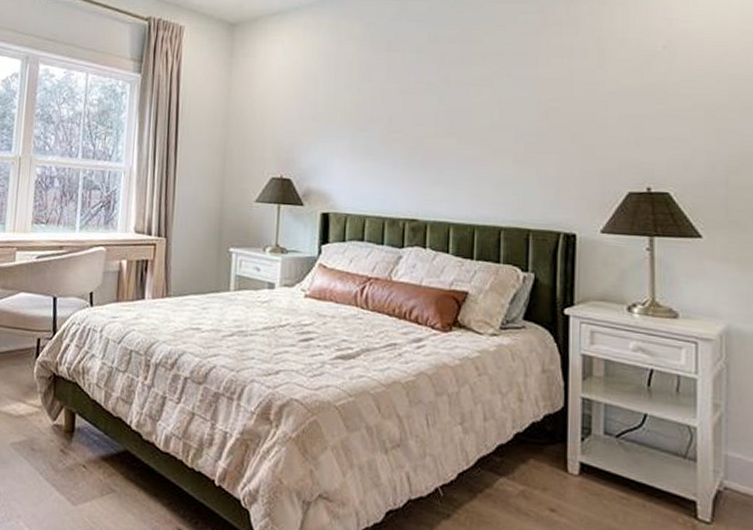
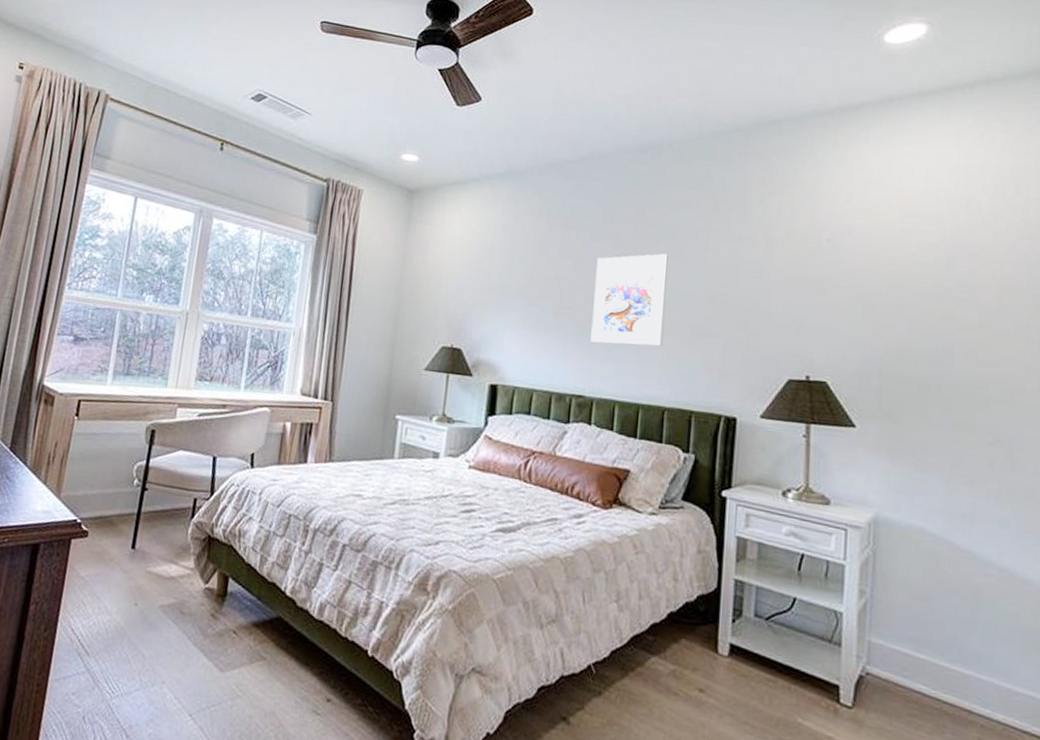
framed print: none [421,71,498,166] -> present [590,253,668,347]

